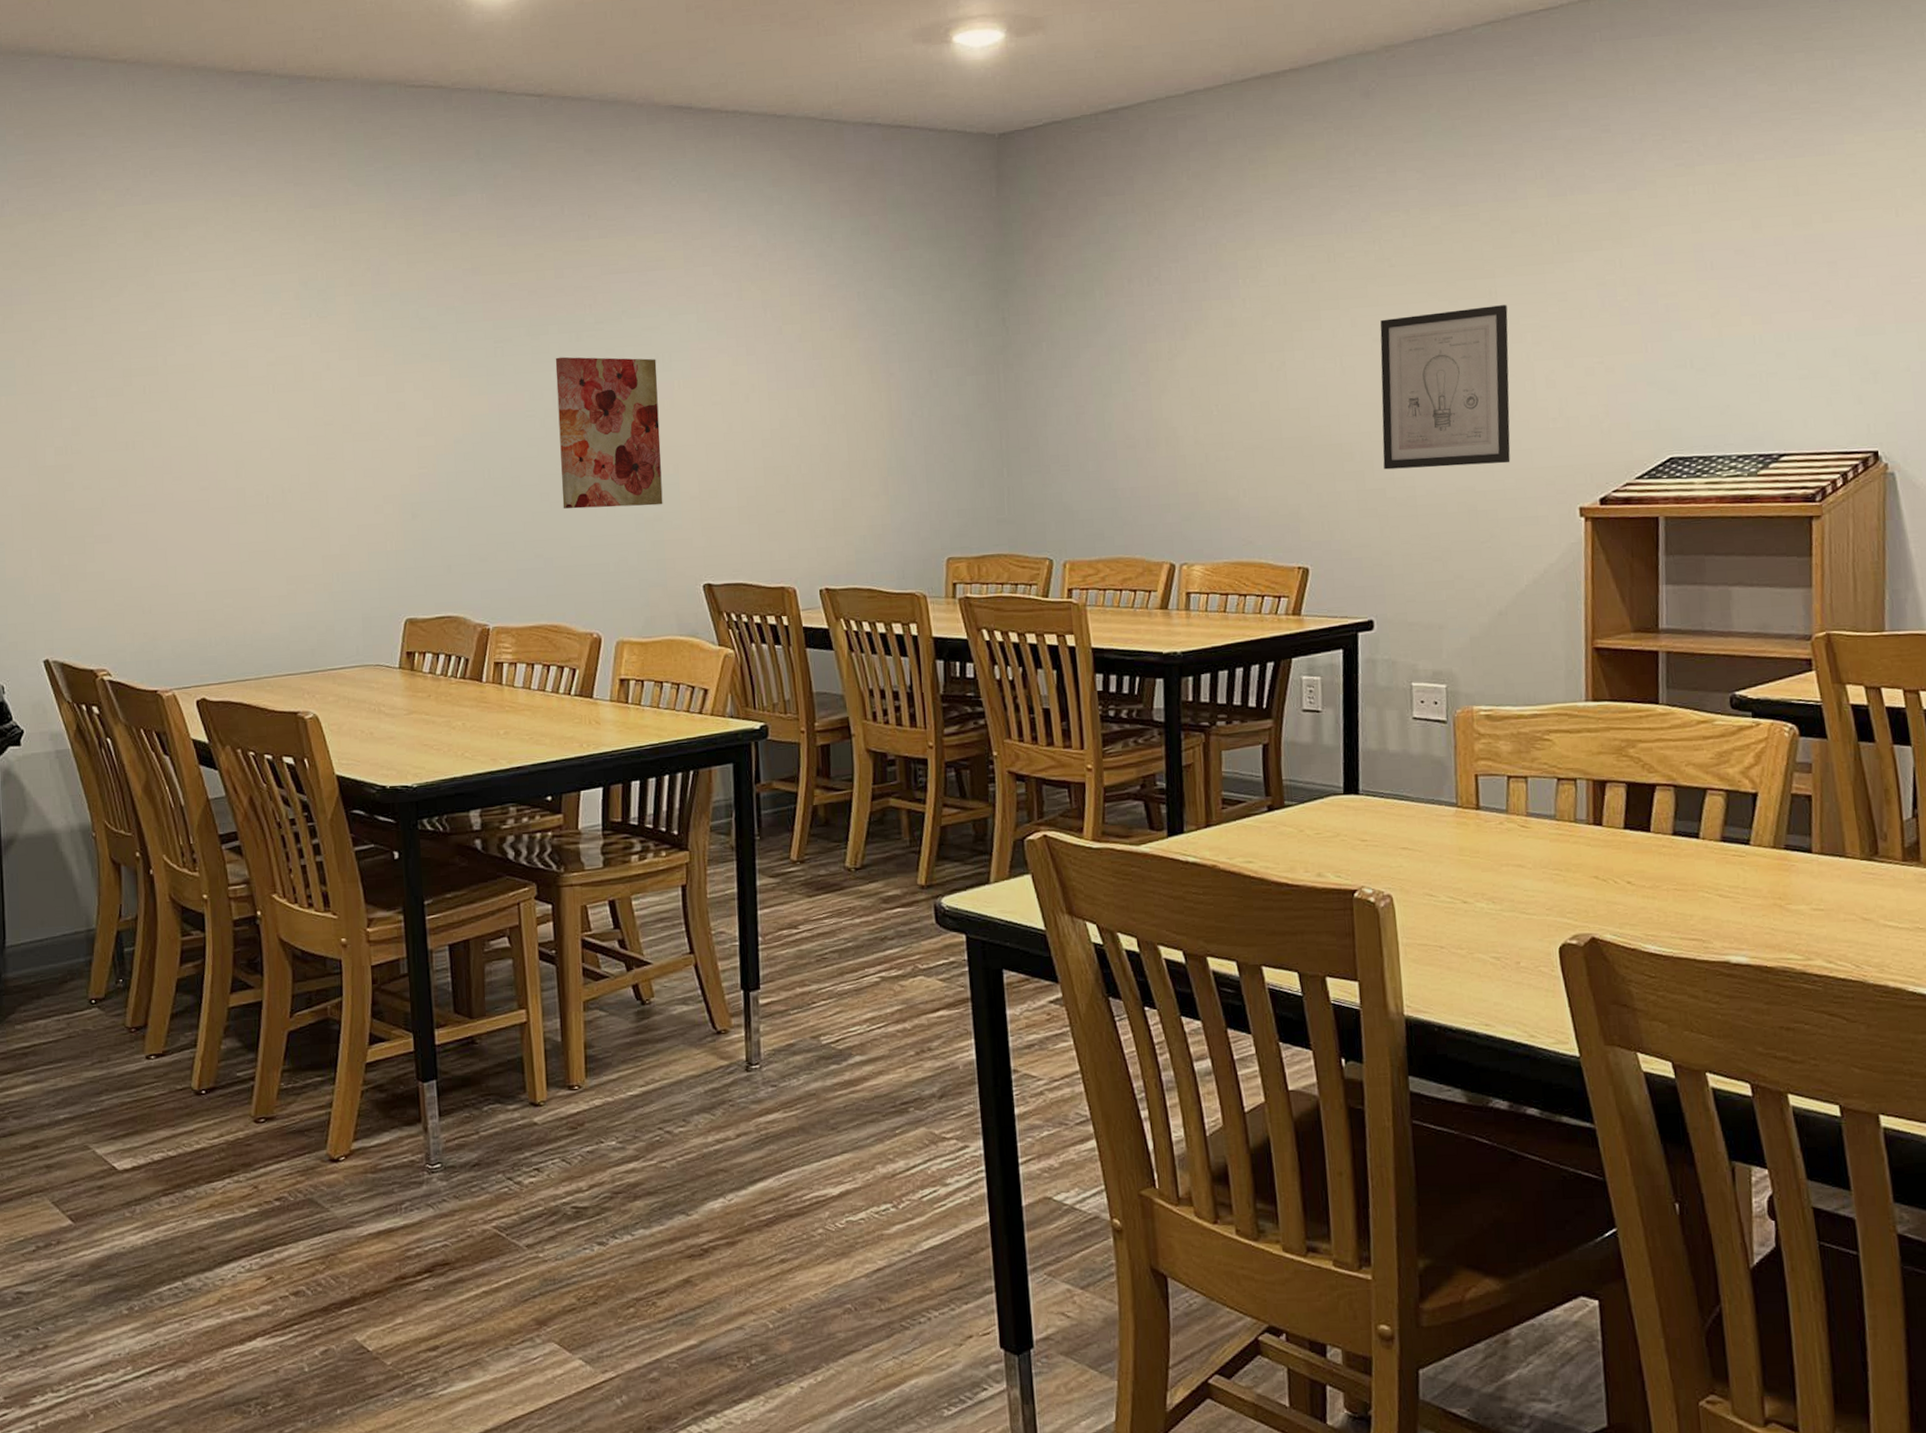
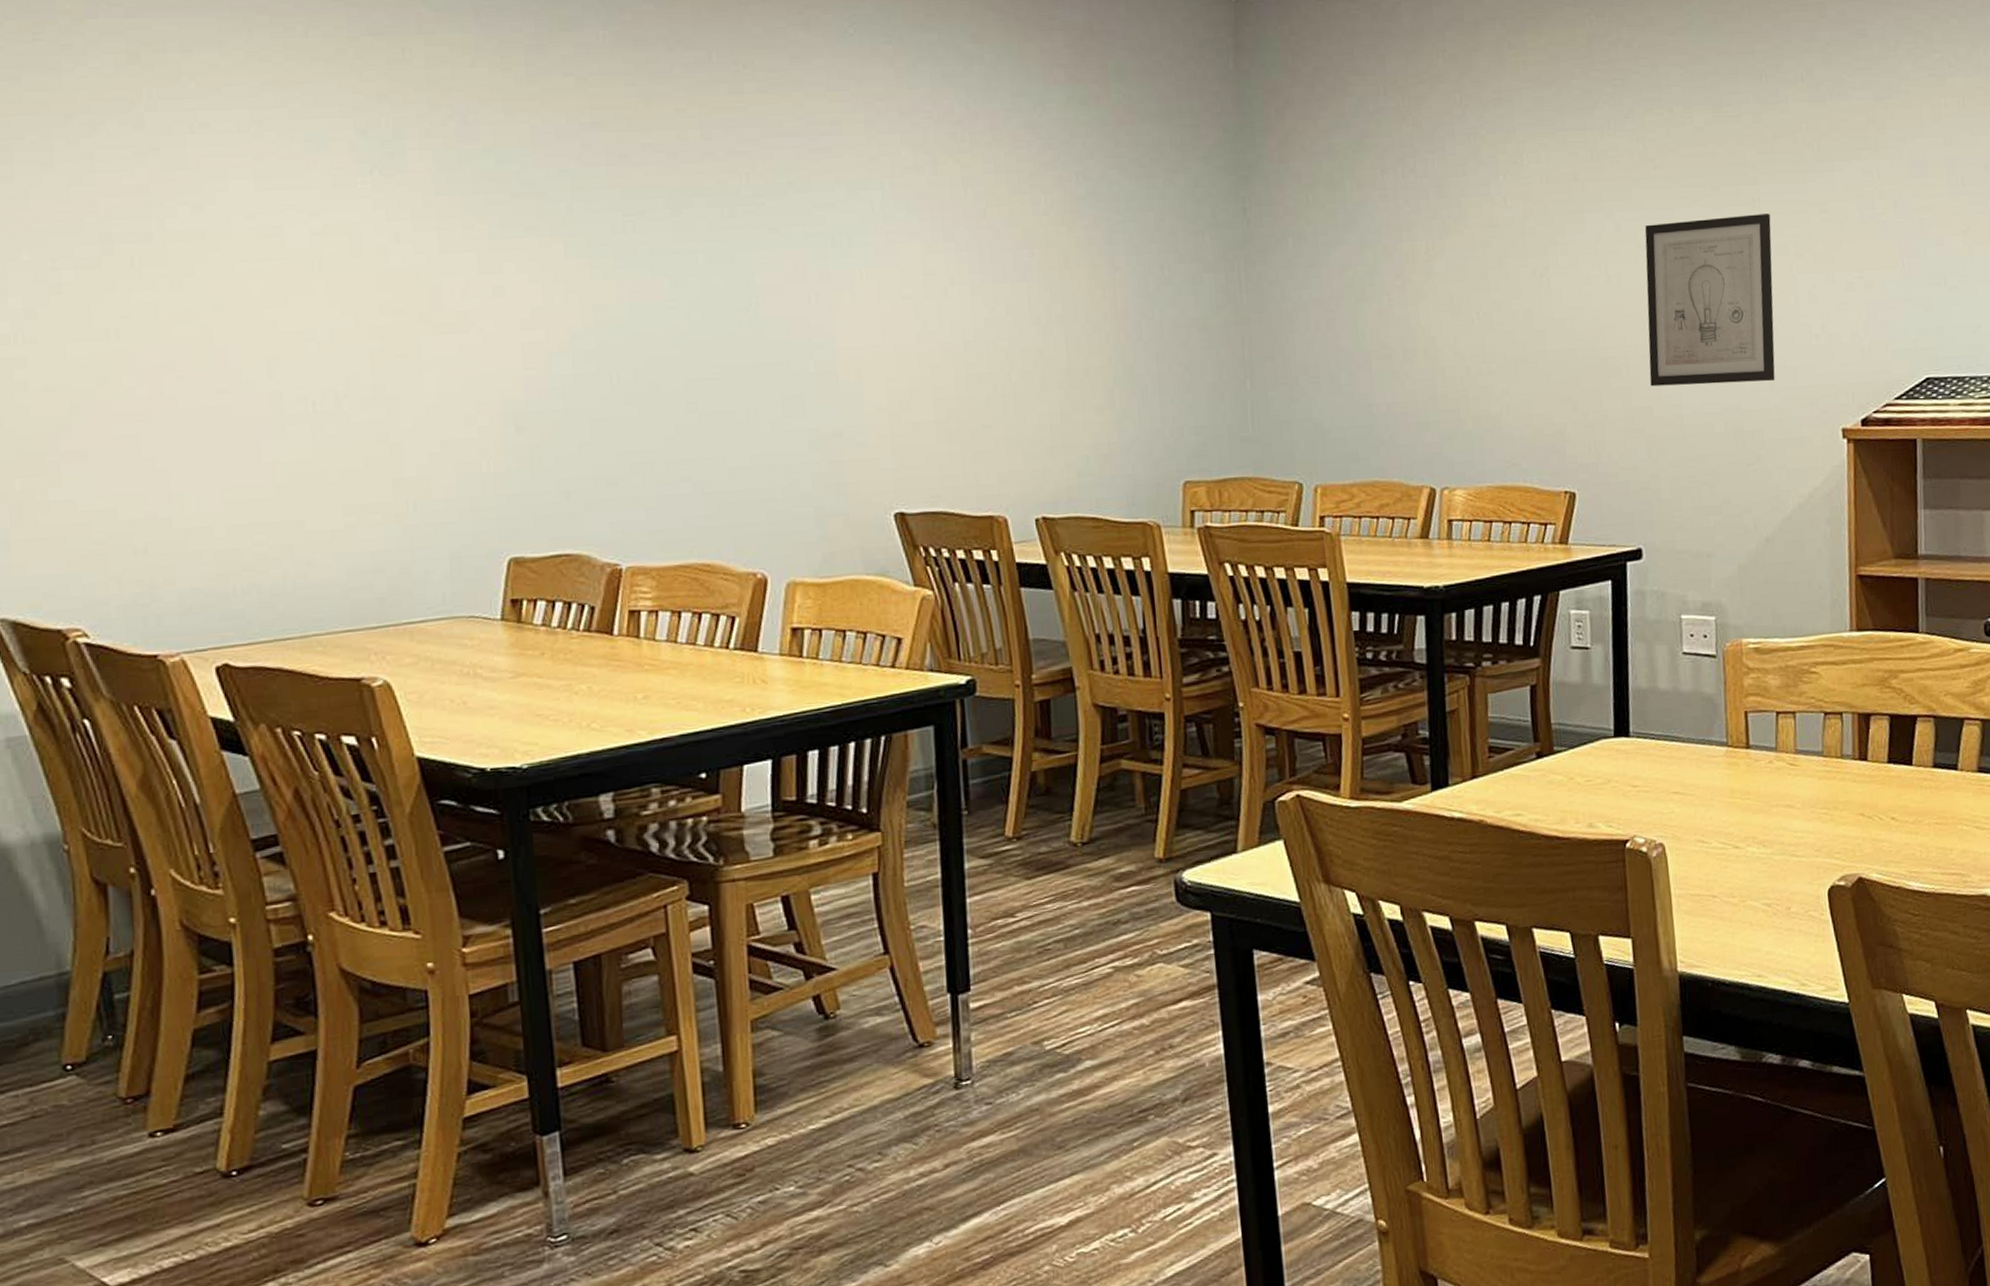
wall art: present [555,357,663,509] -> none [703,236,843,422]

